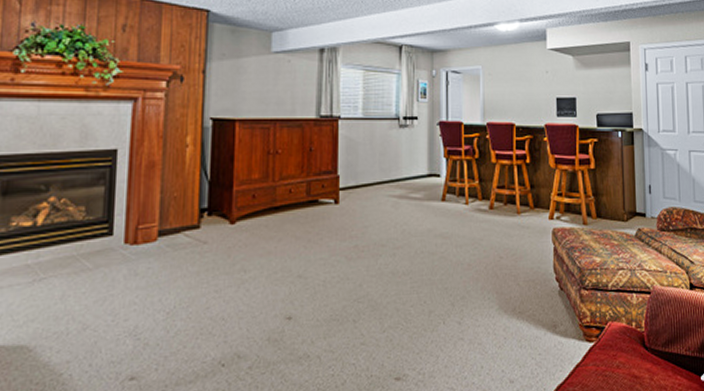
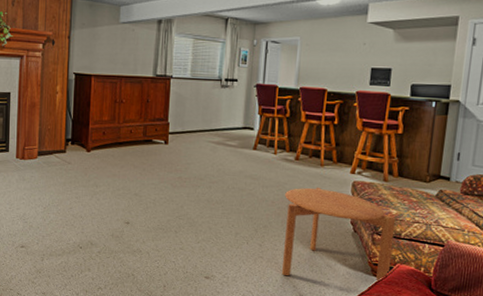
side table: none [482,239,603,360] -> present [282,187,396,280]

